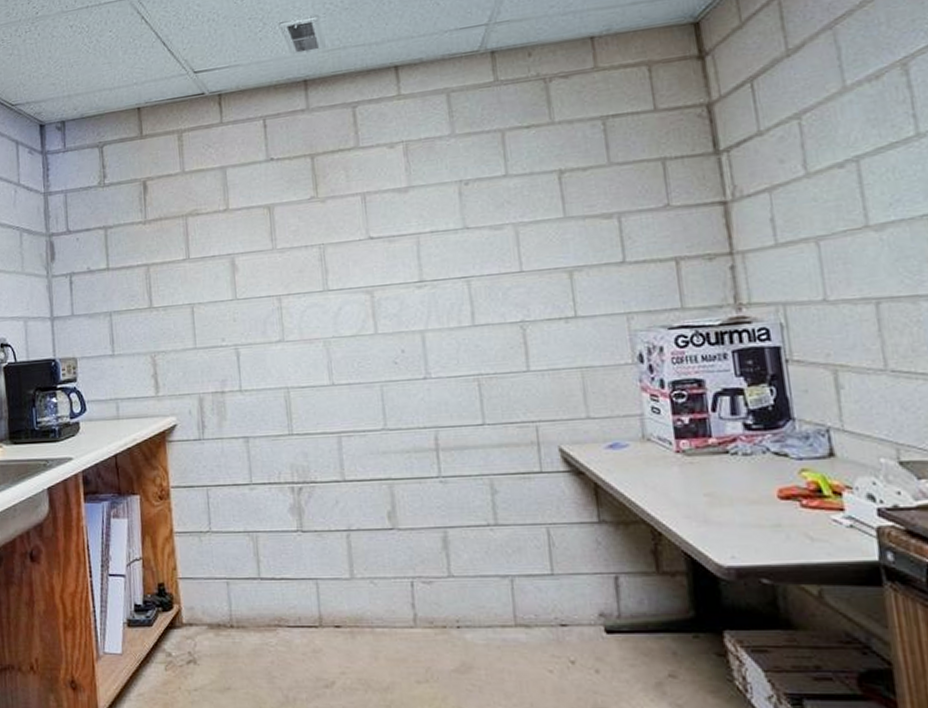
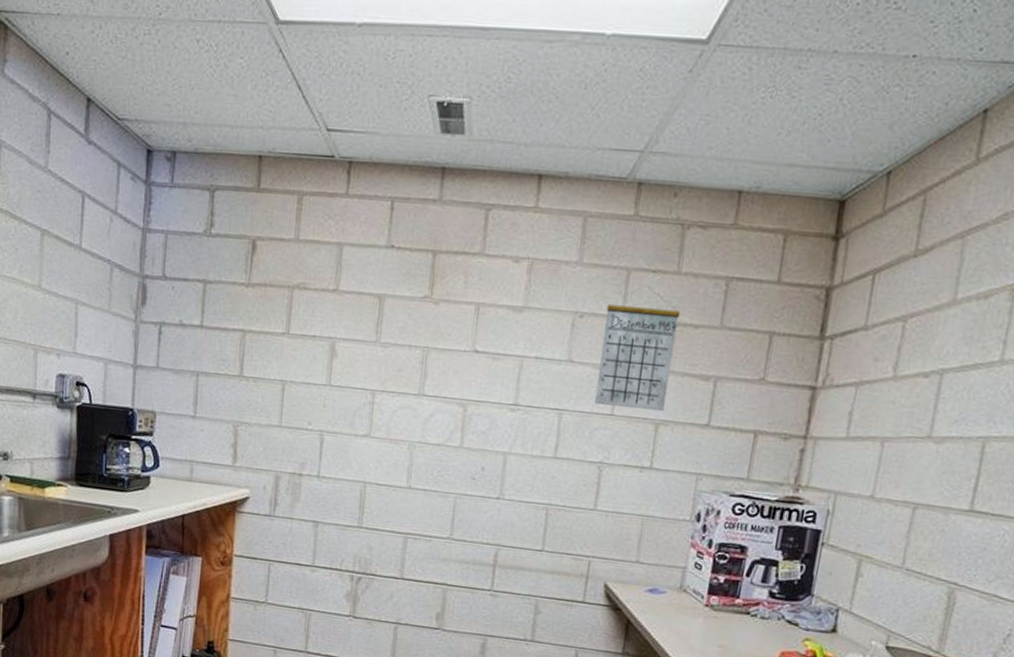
calendar: none [489,141,575,264] -> present [594,285,681,412]

